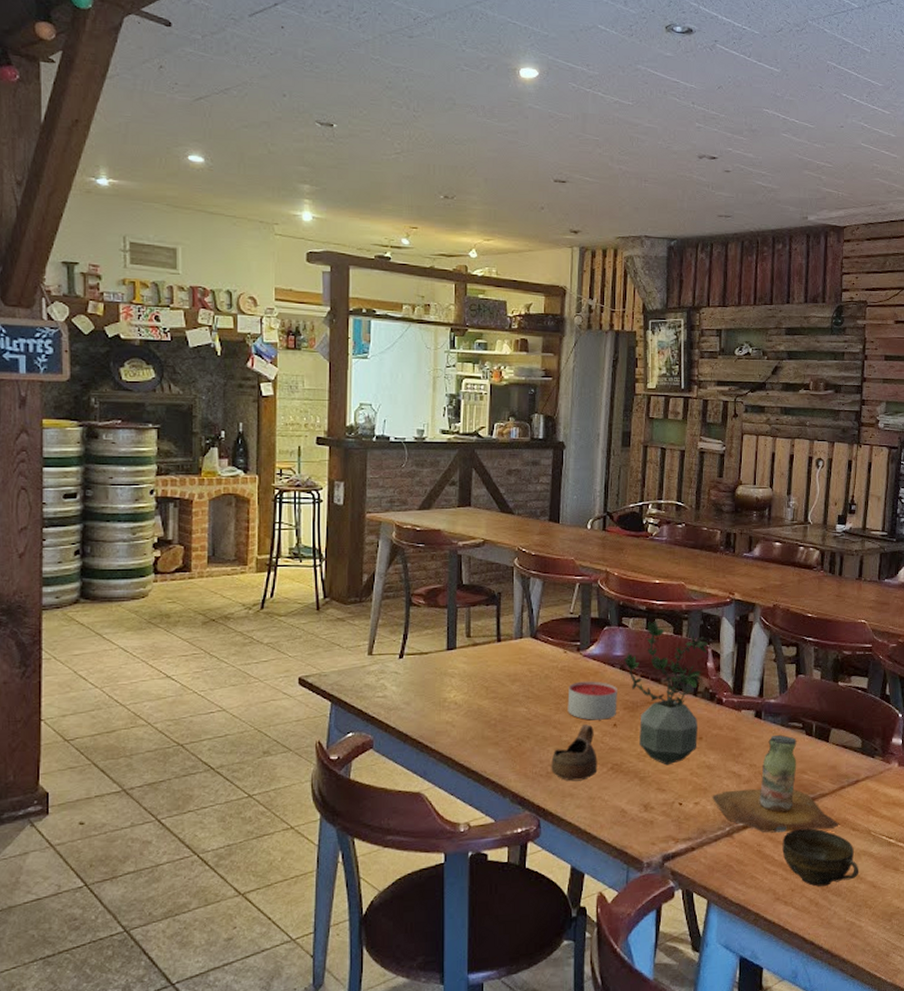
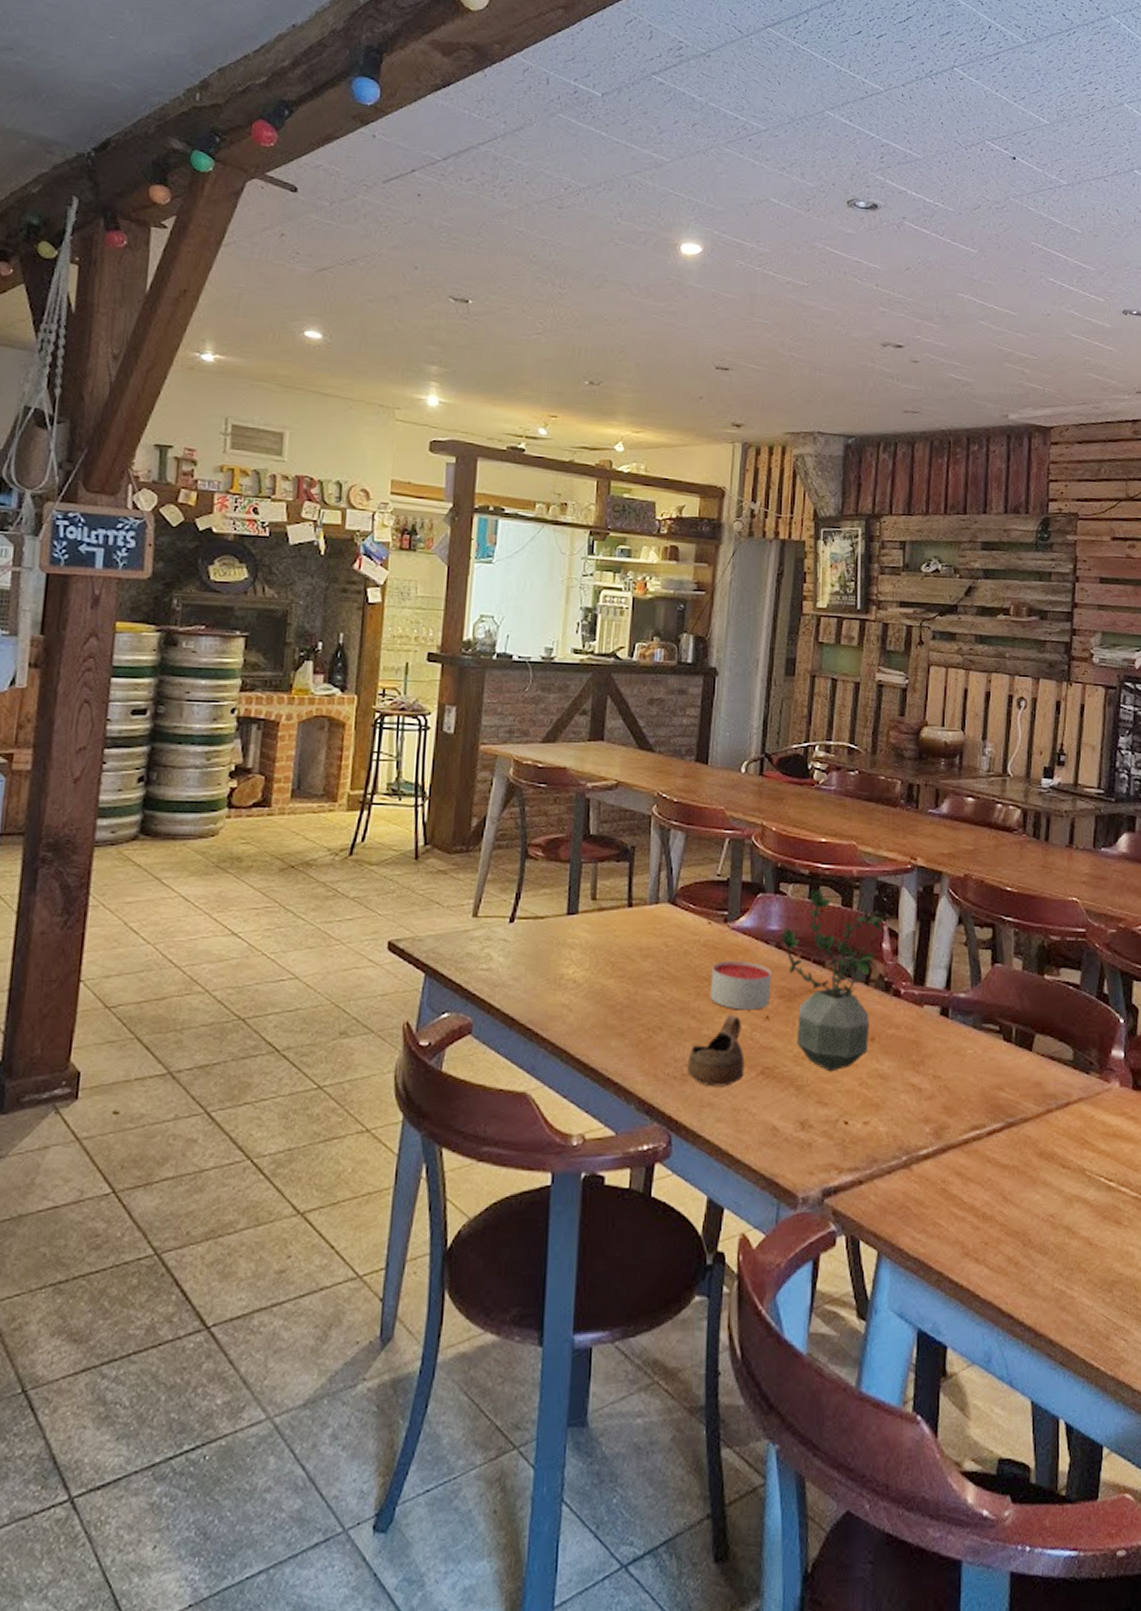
bottle: present [712,734,839,833] -> none [885,1038,1045,1166]
cup: present [782,828,859,887] -> none [973,1163,1071,1240]

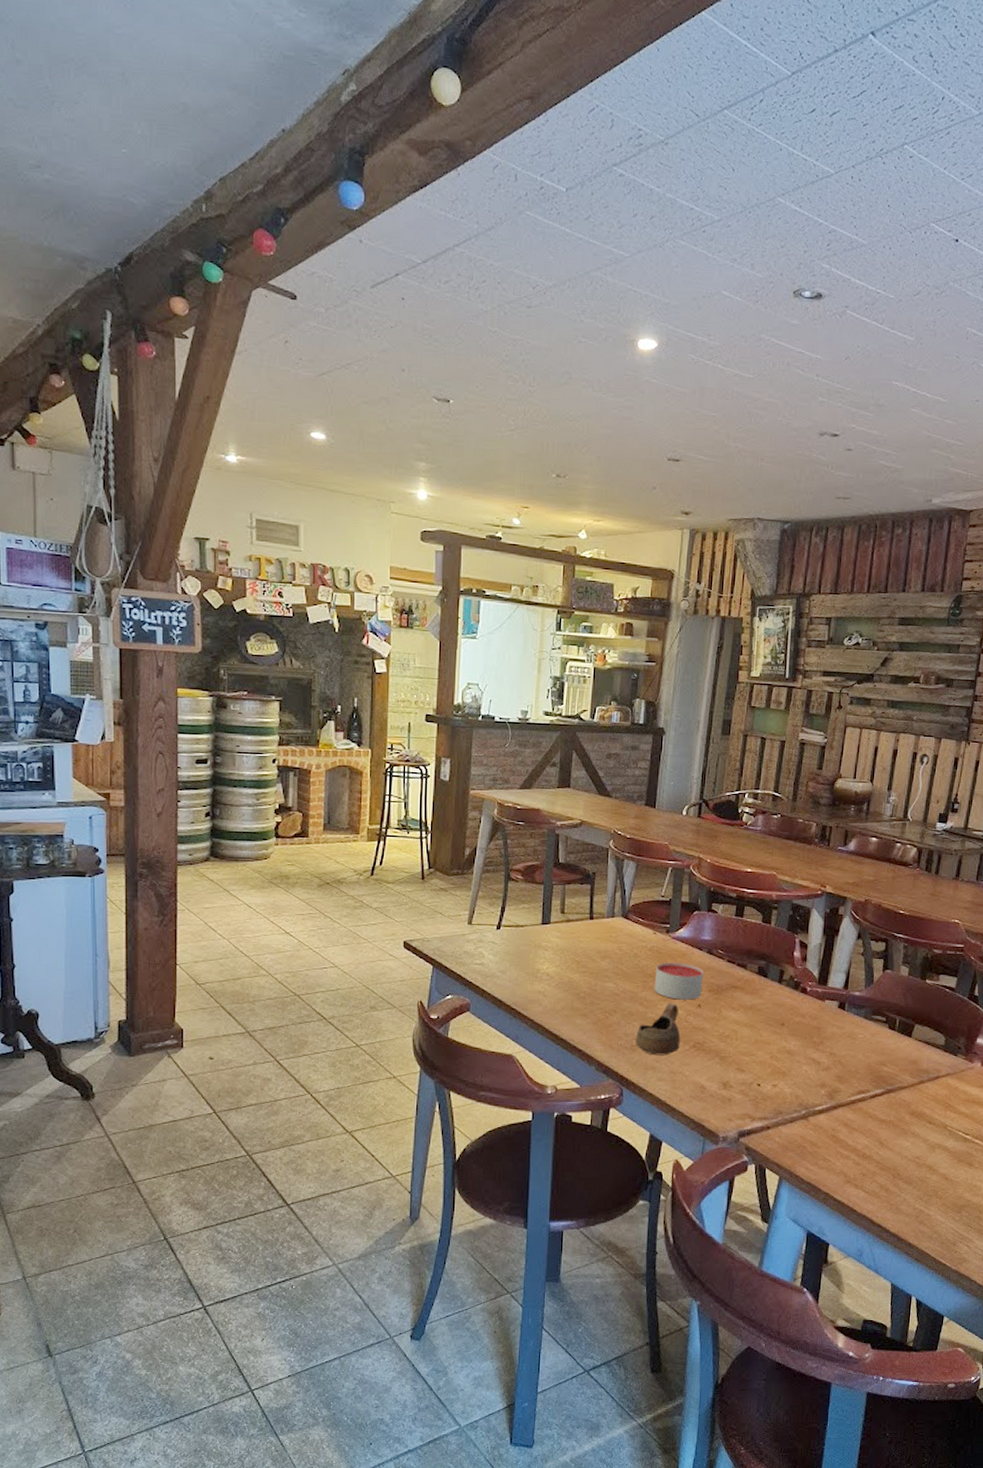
potted plant: present [780,888,885,1072] -> none [711,908,797,1048]

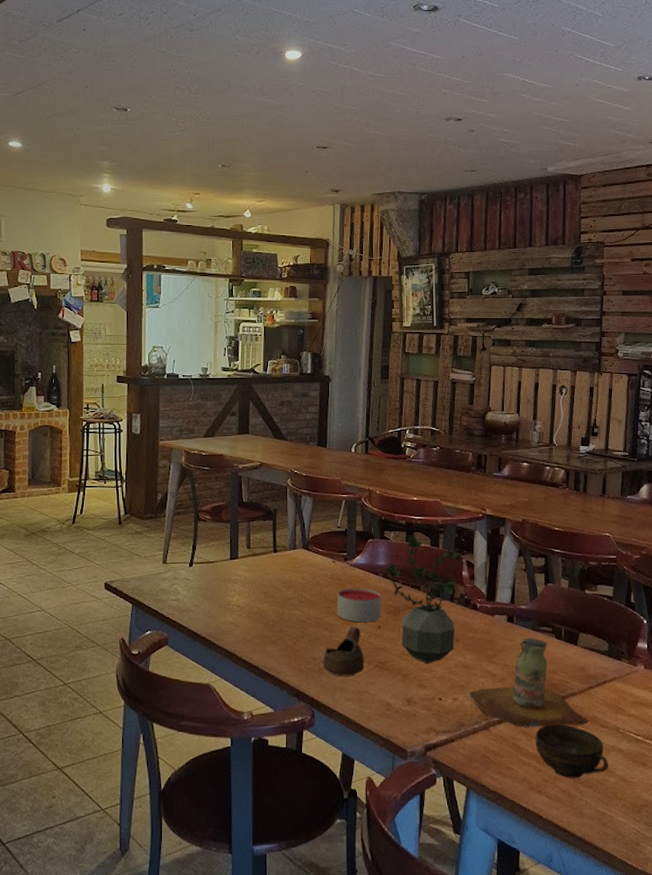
potted plant: none [711,908,797,1048] -> present [386,534,464,664]
bottle: none [790,1026,916,1120] -> present [469,637,589,728]
cup: none [856,1118,932,1174] -> present [535,724,609,778]

